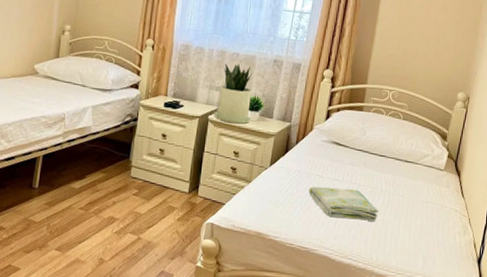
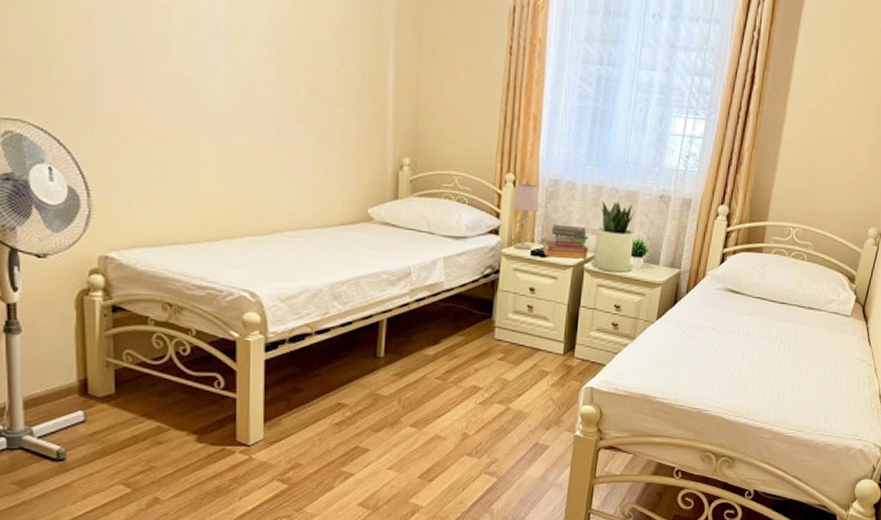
table lamp: none [150,47,174,102] -> present [512,183,540,250]
books: none [174,81,213,112] -> present [542,224,589,259]
towel: present [309,186,379,222] -> none [700,340,778,377]

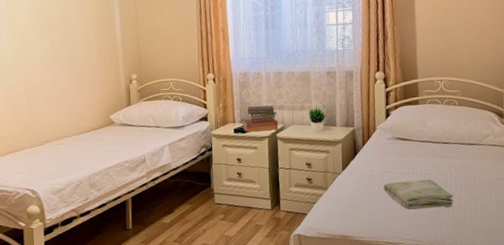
table lamp: present [512,183,540,250] -> none [215,79,236,130]
planter: present [590,201,636,273] -> none [281,81,317,138]
towel: none [700,340,778,377] -> present [383,179,454,209]

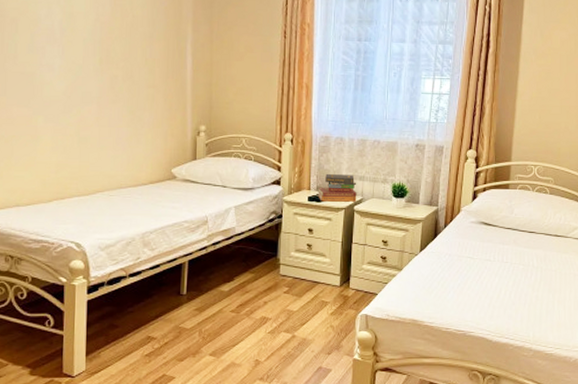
towel: present [383,179,454,209] -> none [461,268,532,299]

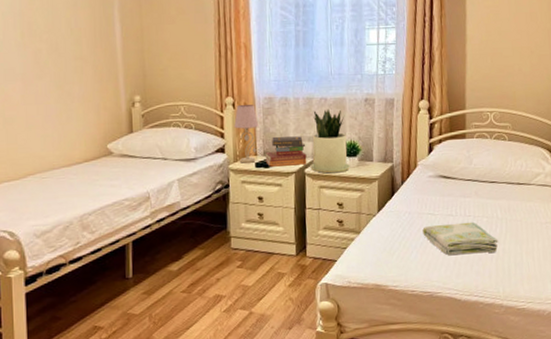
table lamp: none [291,141,315,196] -> present [234,104,259,163]
planter: none [359,151,398,212] -> present [310,108,351,174]
towel: none [461,268,532,299] -> present [422,221,498,255]

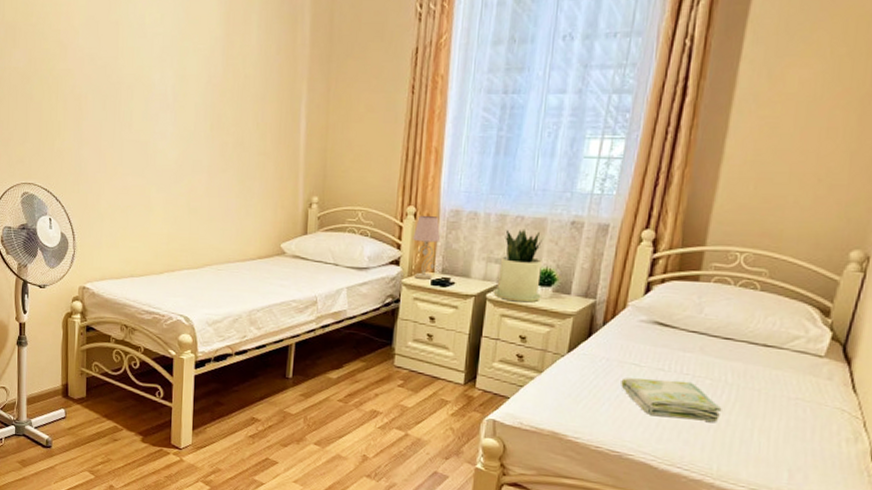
books: present [265,136,307,167] -> none [443,254,492,289]

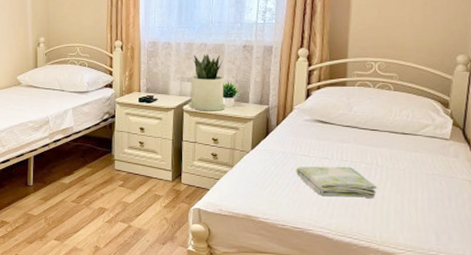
table lamp: present [413,215,441,280] -> none [121,47,144,98]

